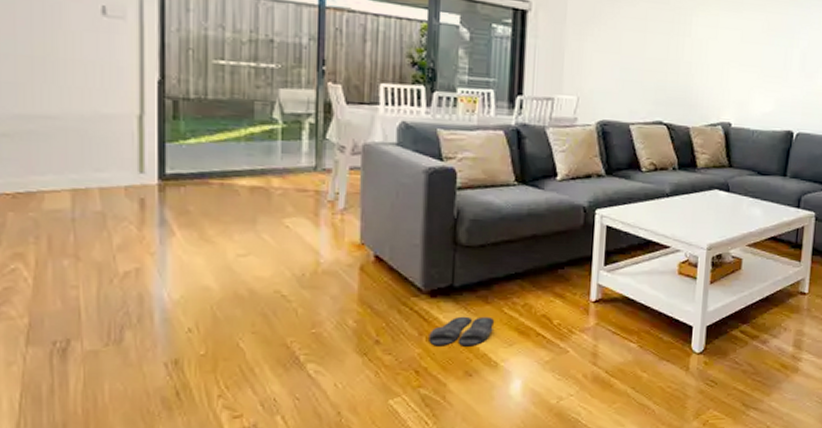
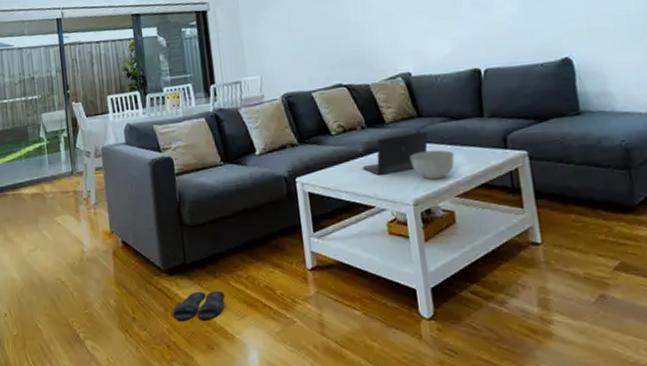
laptop: none [666,181,734,218] -> present [363,131,428,175]
bowl: none [712,200,753,228] -> present [409,150,455,180]

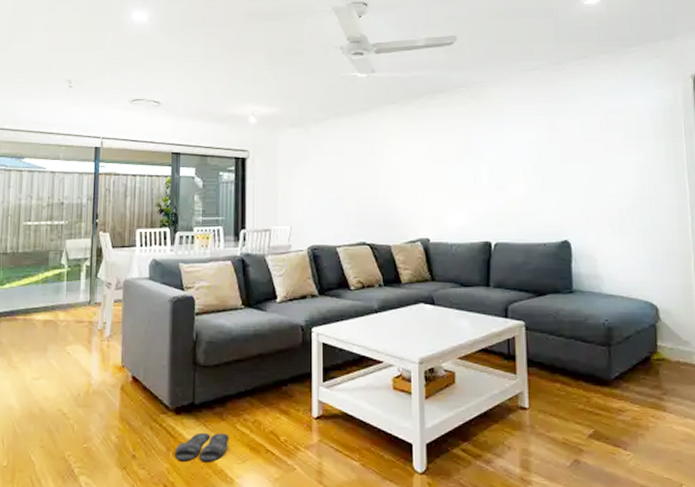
laptop: present [363,131,428,175] -> none [376,295,439,332]
bowl: present [409,150,455,180] -> none [420,313,460,341]

